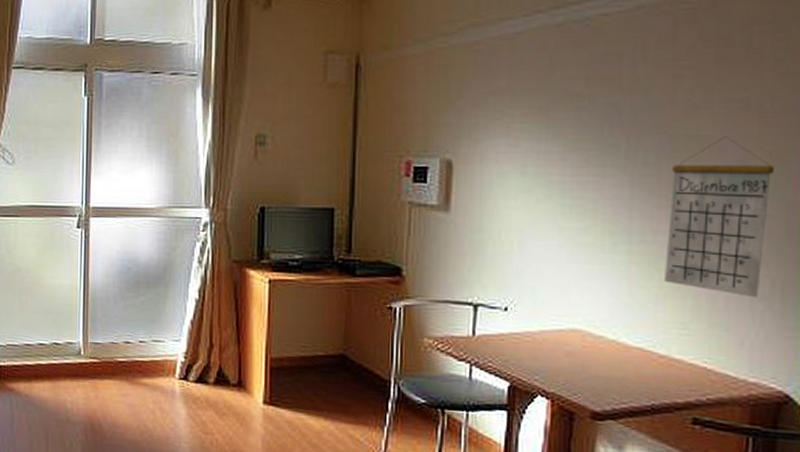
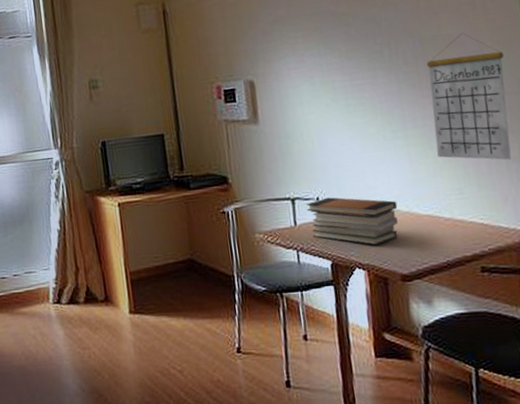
book stack: none [490,309,603,373] -> present [306,197,399,246]

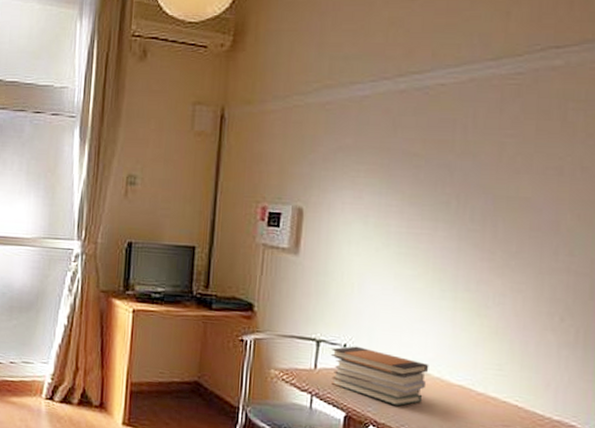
calendar: present [427,32,512,160] -> none [484,199,583,345]

